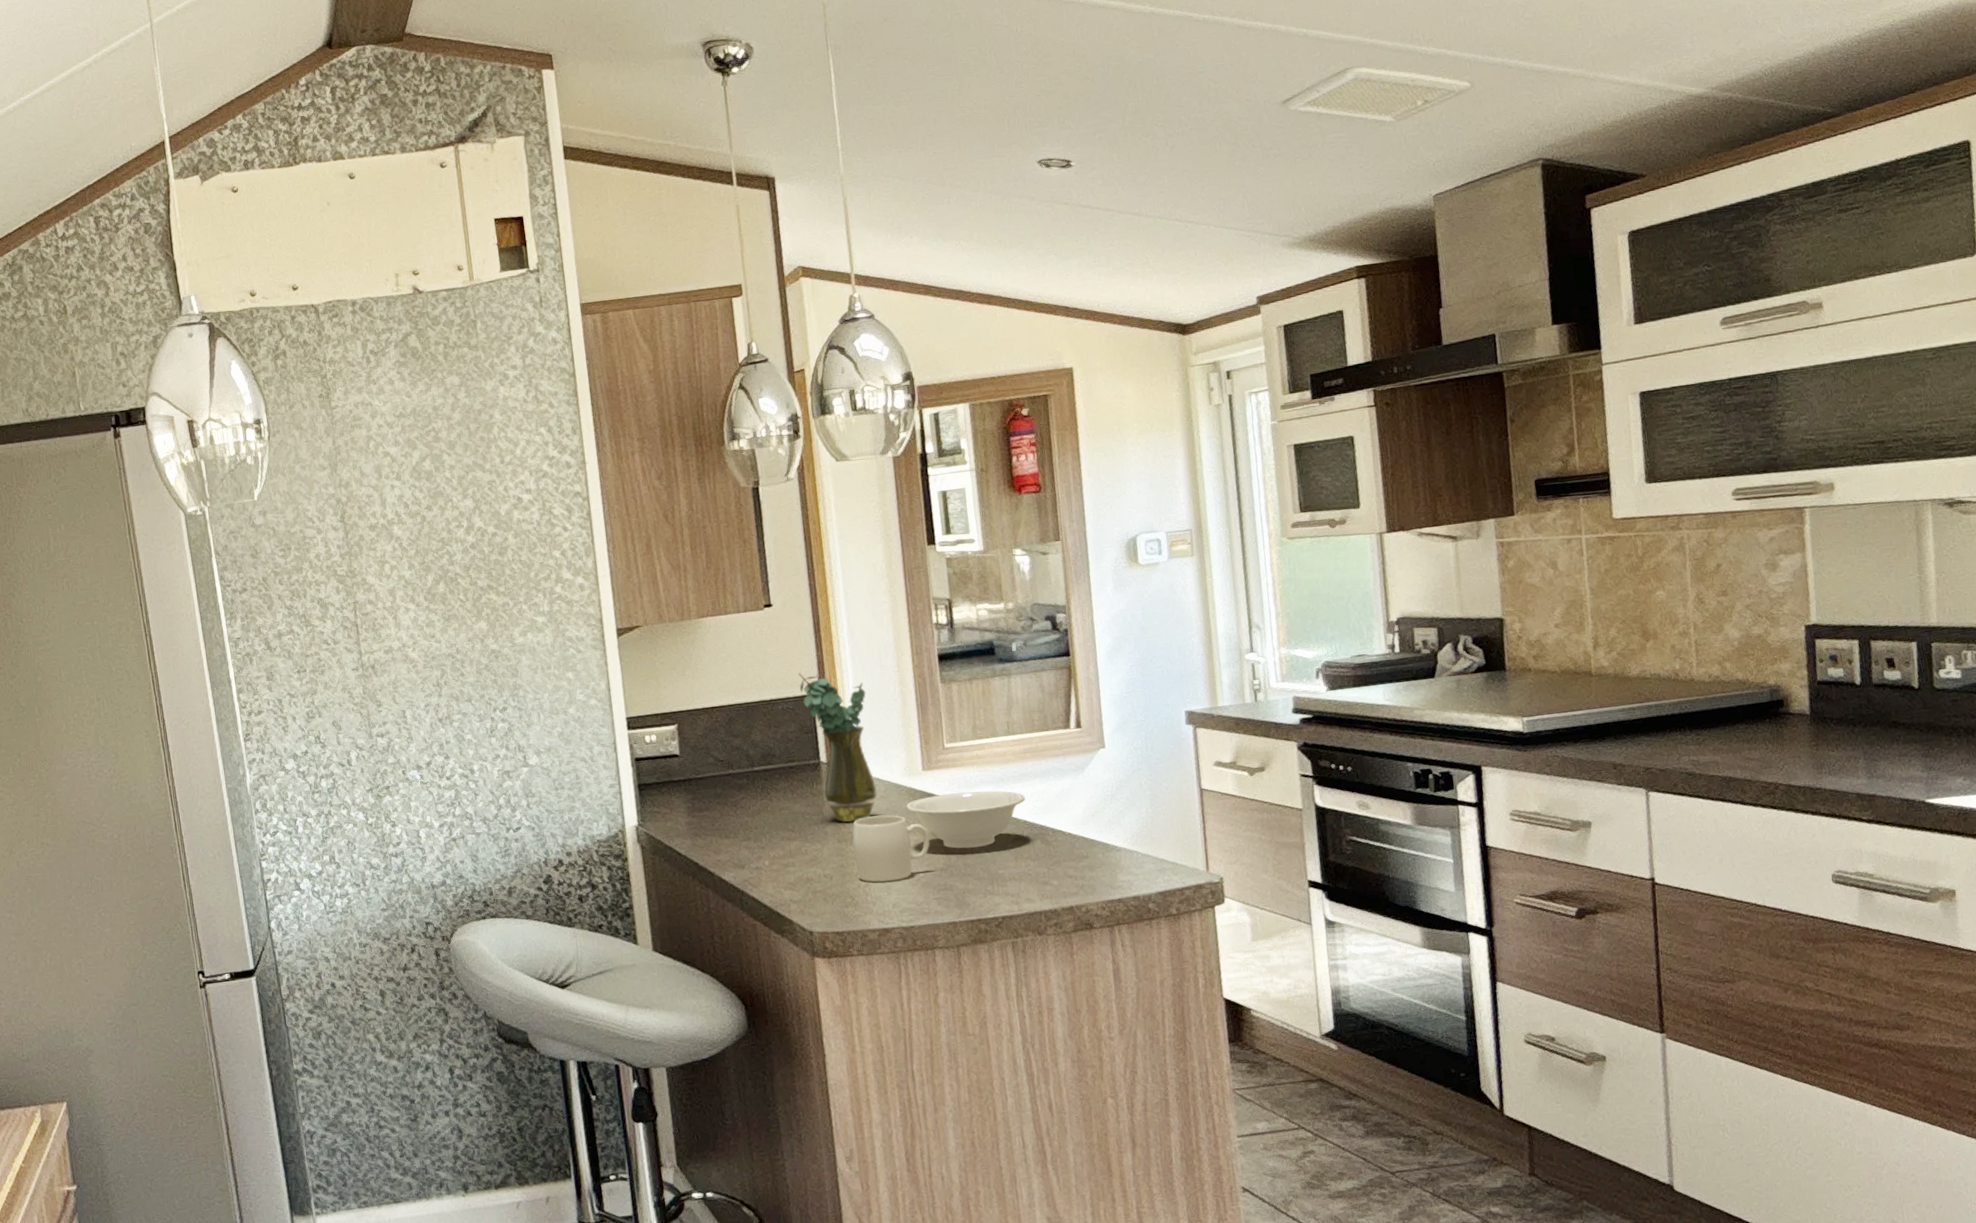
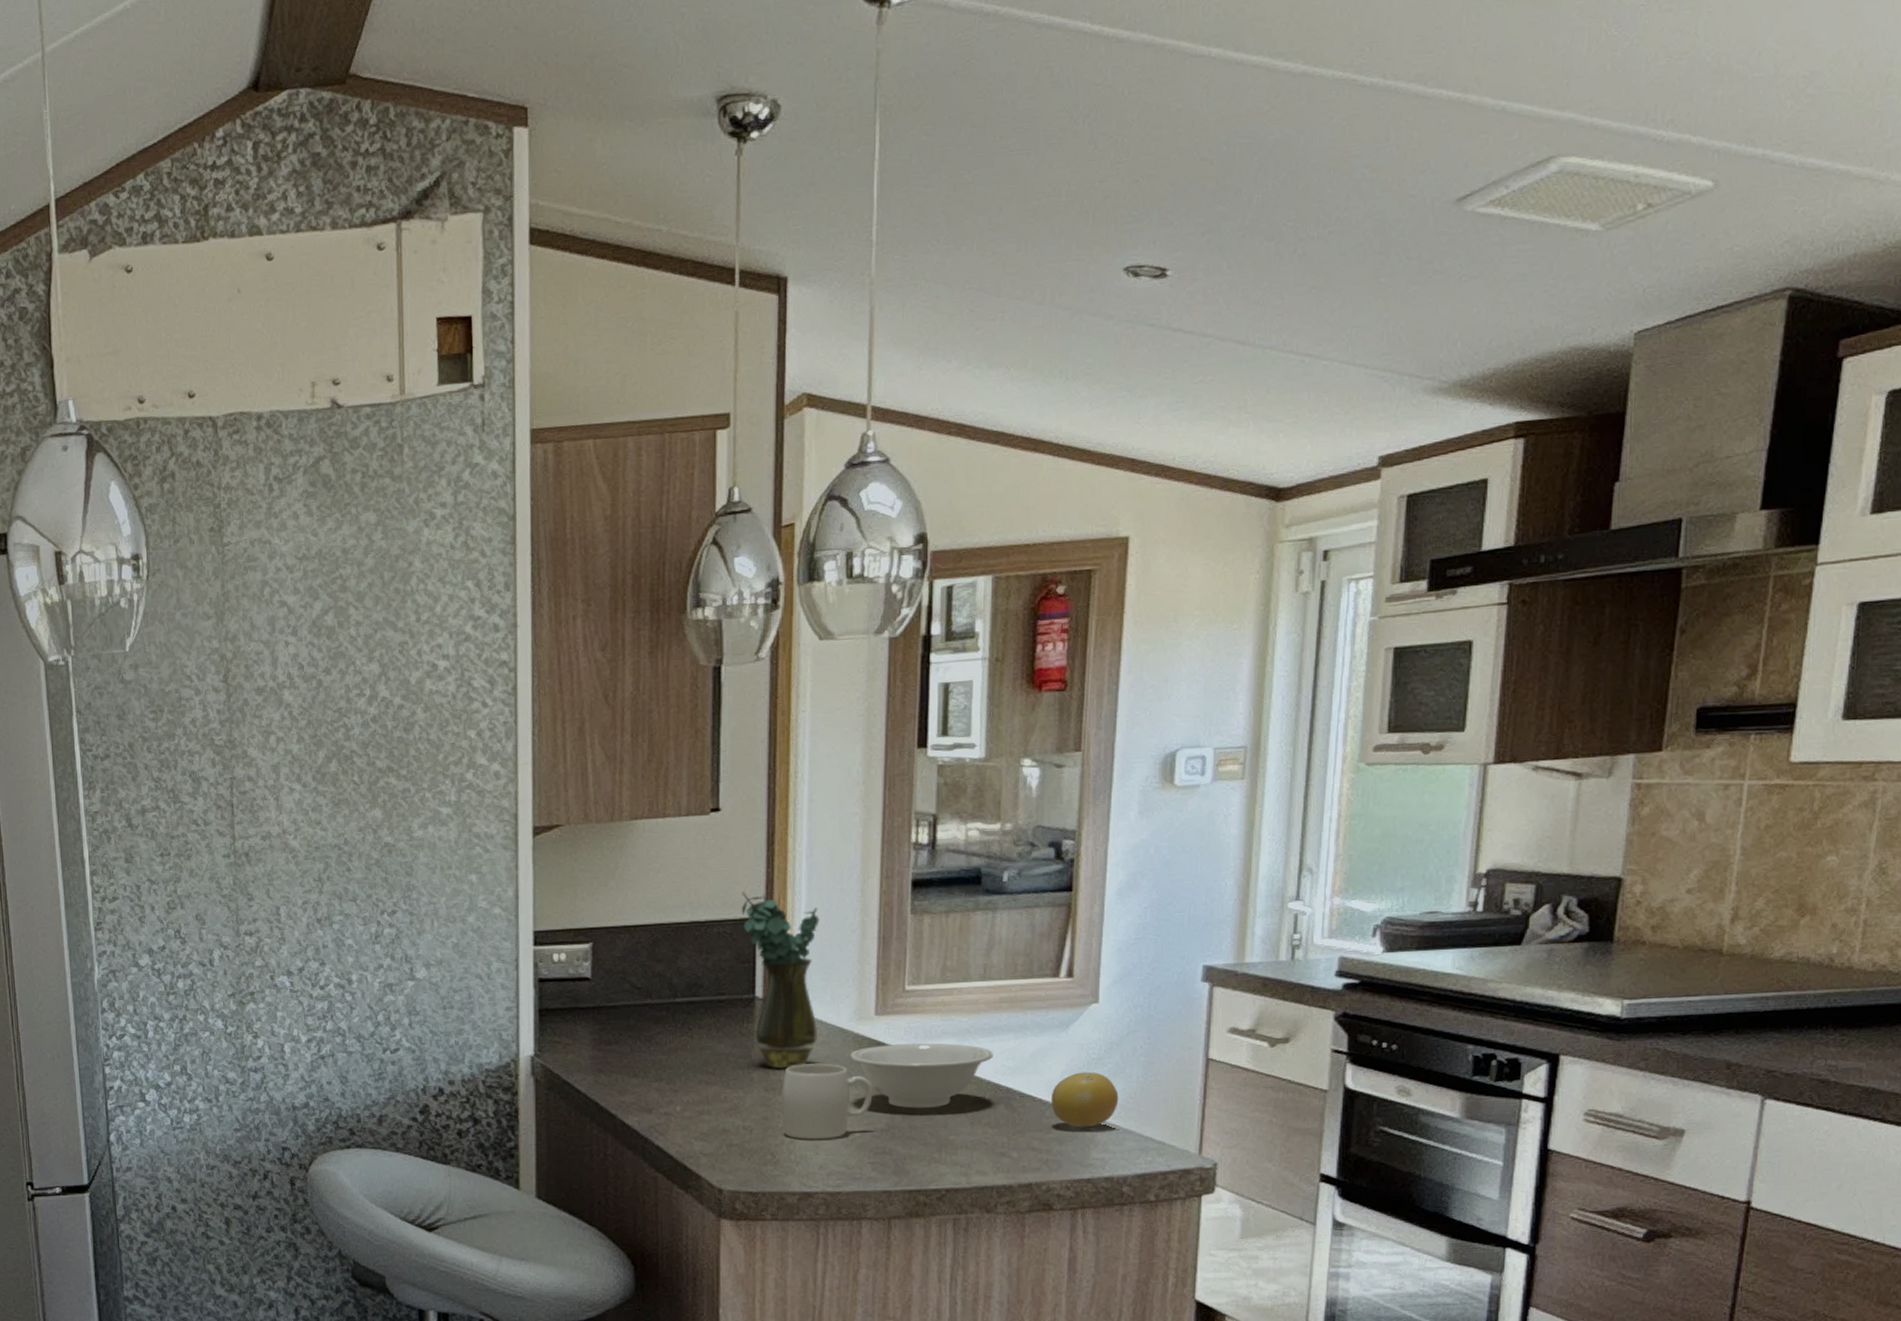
fruit: none [1078,807,1135,855] -> present [1050,1071,1119,1127]

